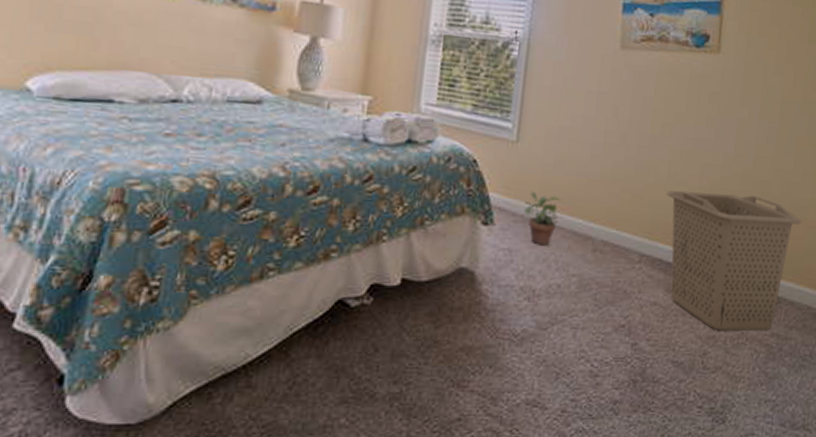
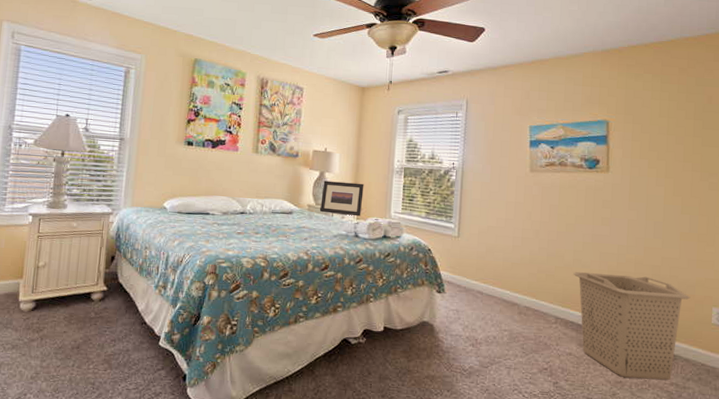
picture frame: none [309,51,381,110] -> present [320,180,364,217]
potted plant: present [524,190,562,246] -> none [466,270,493,309]

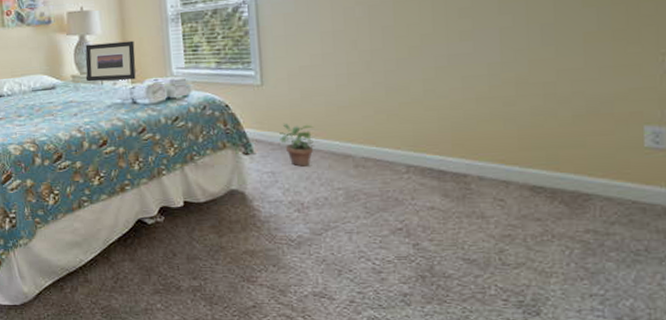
potted plant: none [466,270,493,309] -> present [279,123,314,167]
laundry basket: present [573,272,691,381] -> none [425,98,607,229]

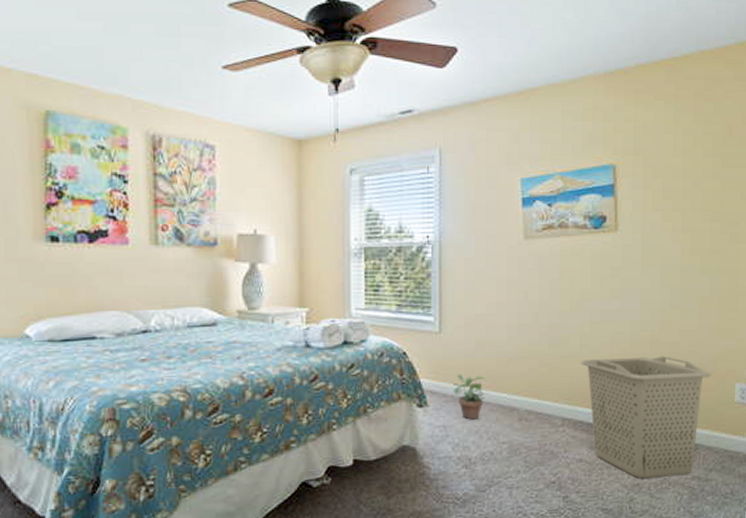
picture frame: present [85,40,136,82] -> none [255,274,312,320]
laundry basket: none [425,98,607,229] -> present [581,356,712,479]

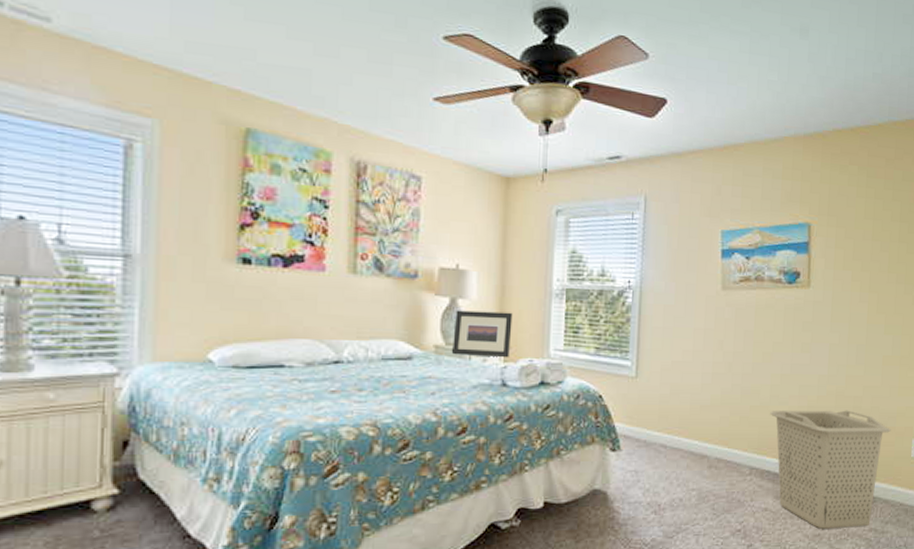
picture frame: none [255,274,312,320] -> present [452,310,513,358]
potted plant: present [453,373,486,420] -> none [646,419,678,466]

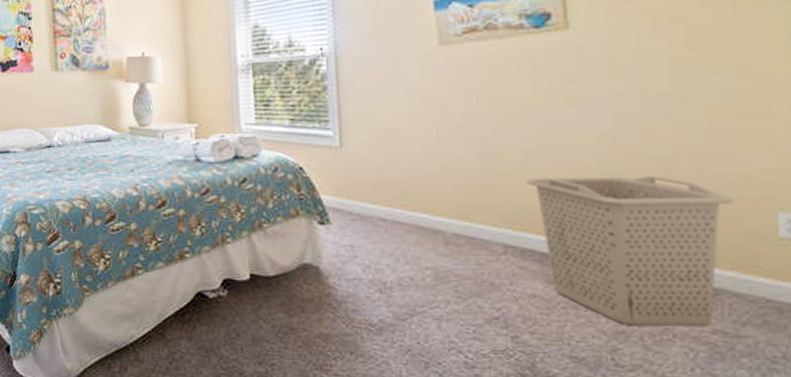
picture frame: present [452,310,513,358] -> none [145,91,201,135]

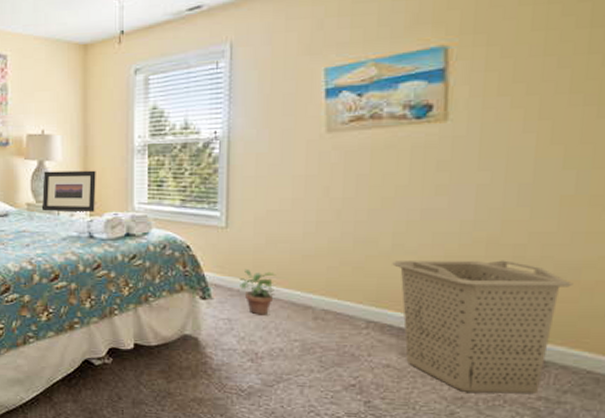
picture frame: none [145,91,201,135] -> present [42,170,96,213]
potted plant: none [360,190,399,241] -> present [240,268,276,315]

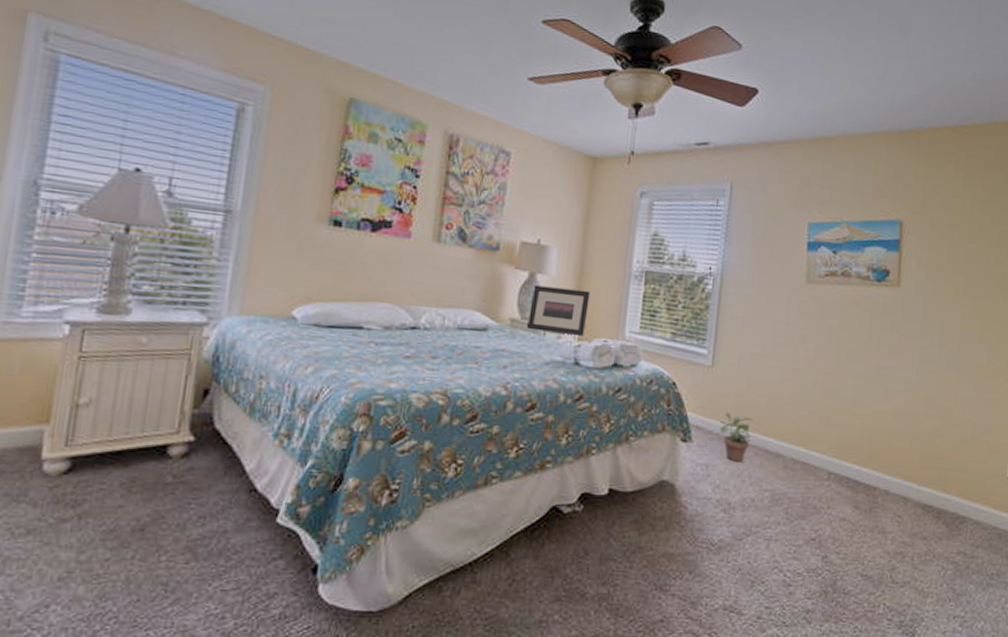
laundry basket: present [392,260,573,395] -> none [852,413,985,549]

